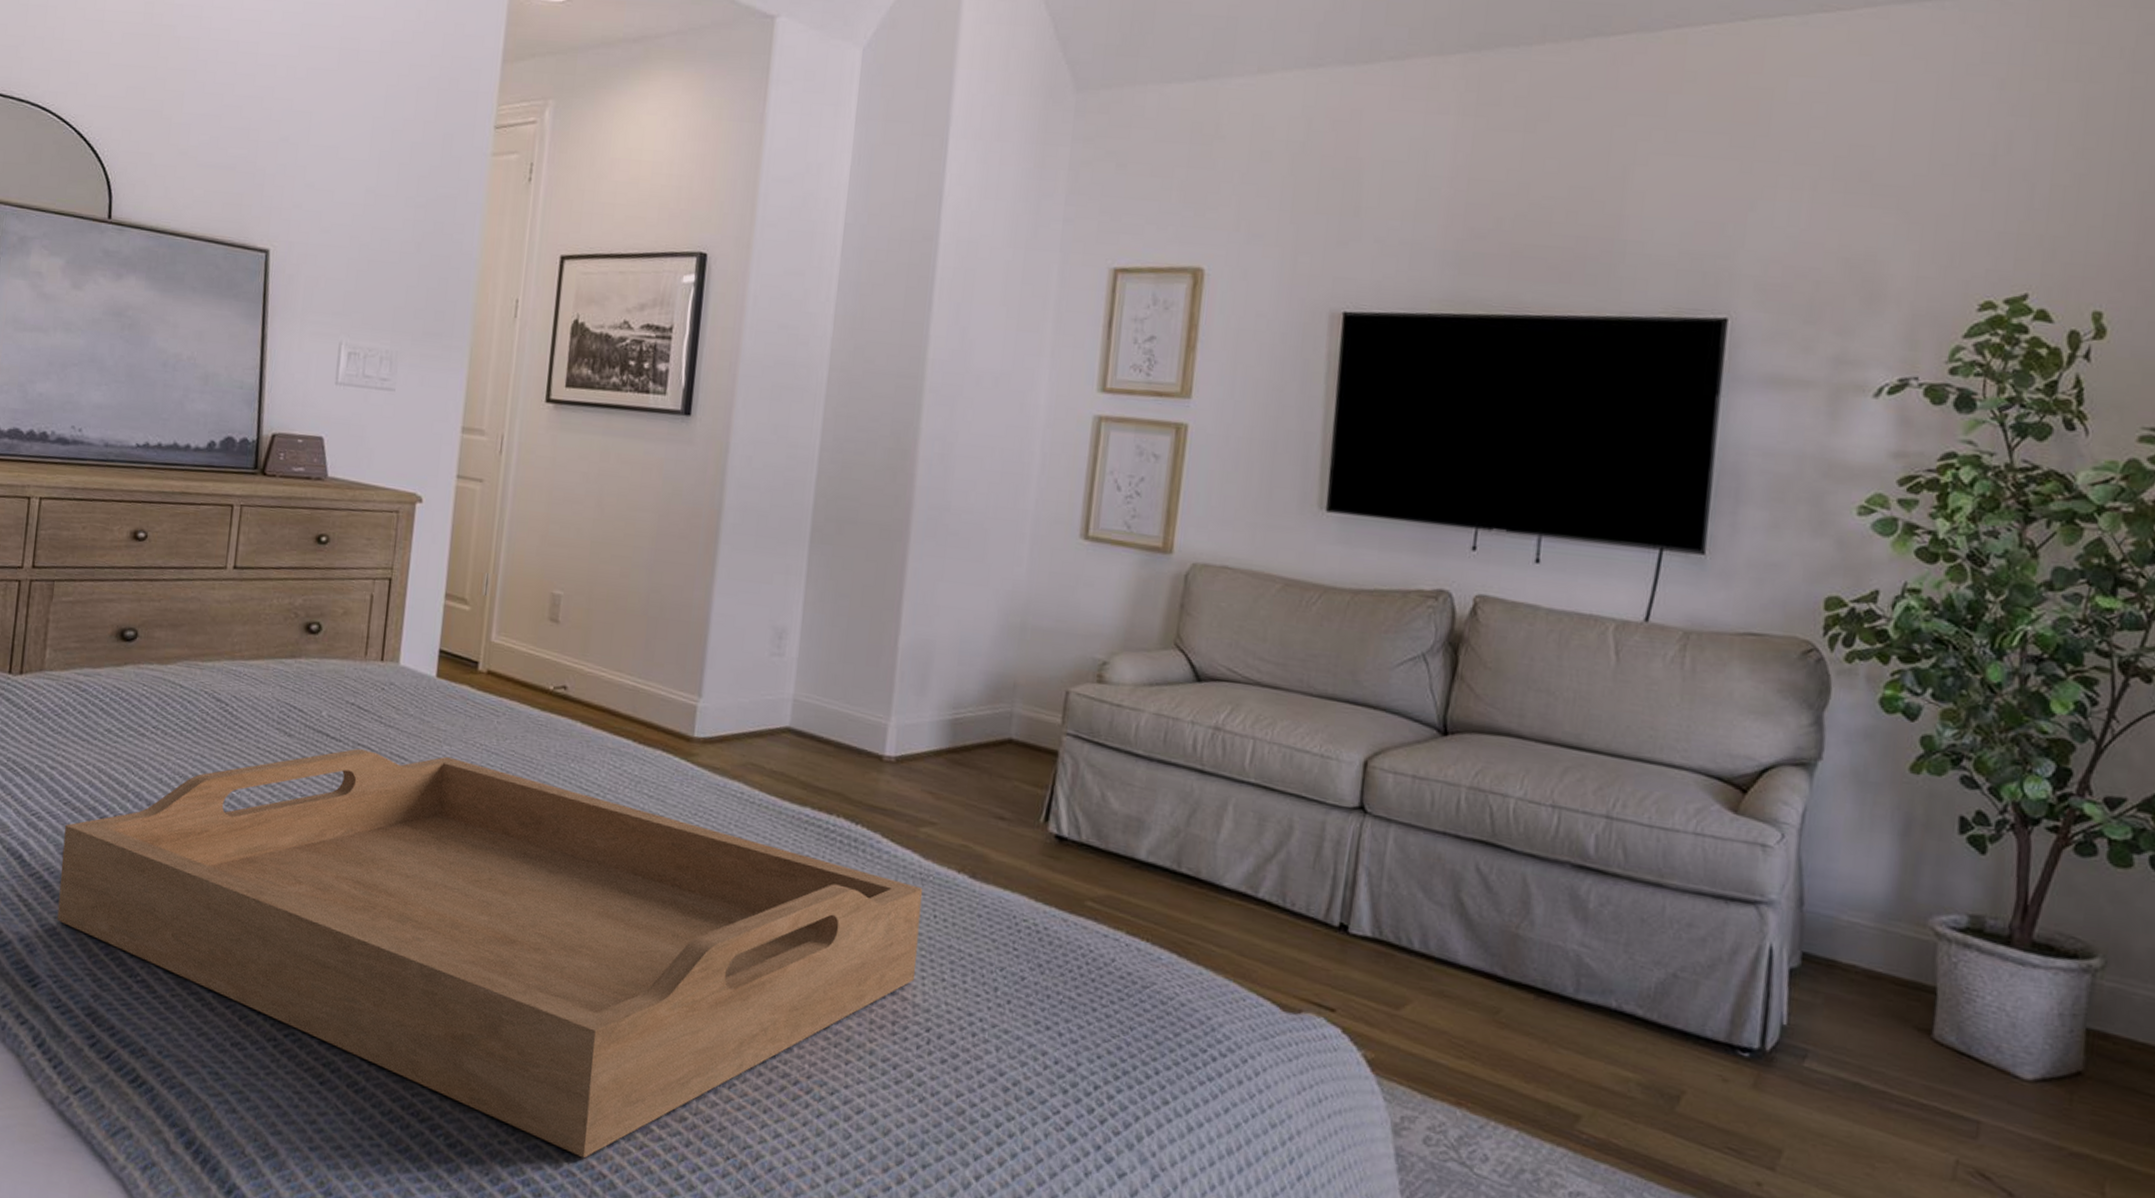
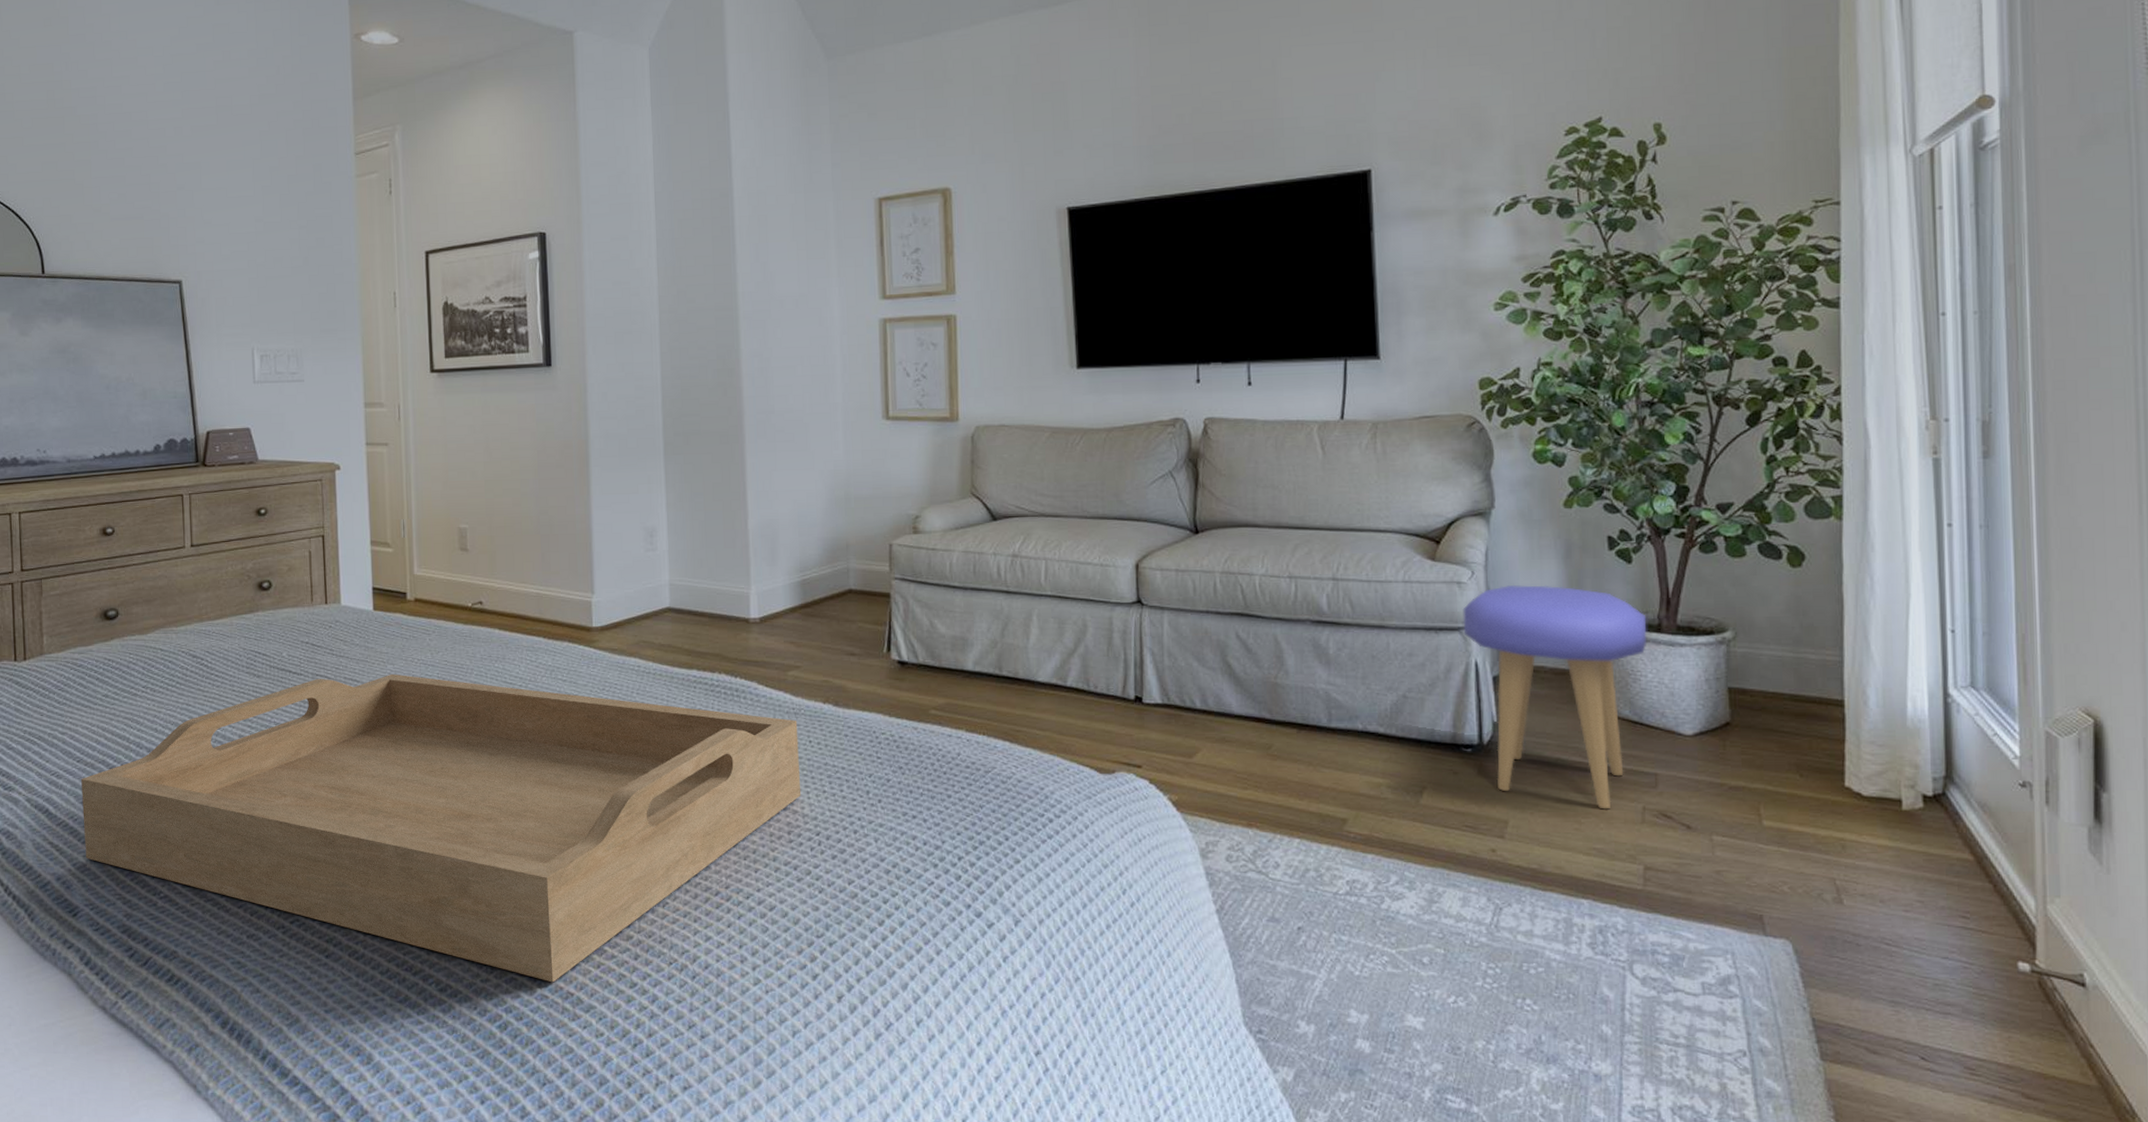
stool: none [1760,857,1995,1156] -> present [1462,584,1647,810]

